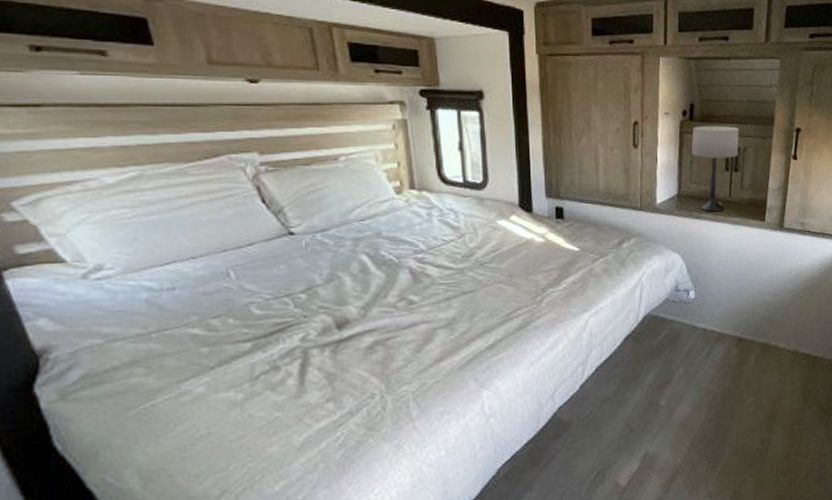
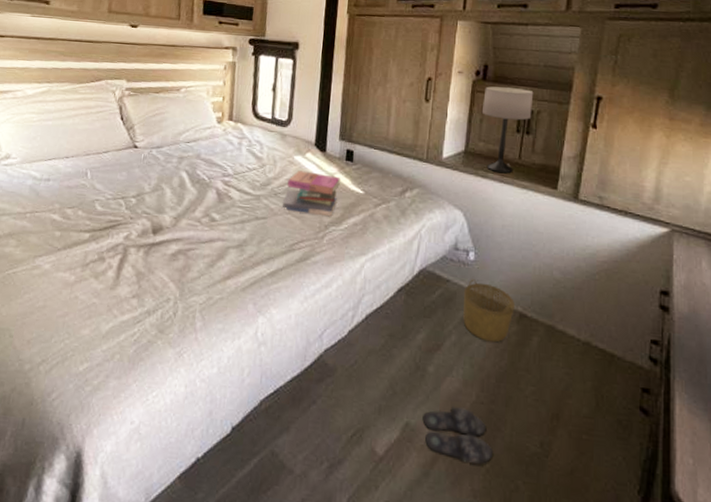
books: none [492,235,553,280] -> present [283,170,340,217]
slippers: none [659,427,722,472] -> present [422,406,493,466]
basket: none [687,315,735,368] -> present [463,279,516,343]

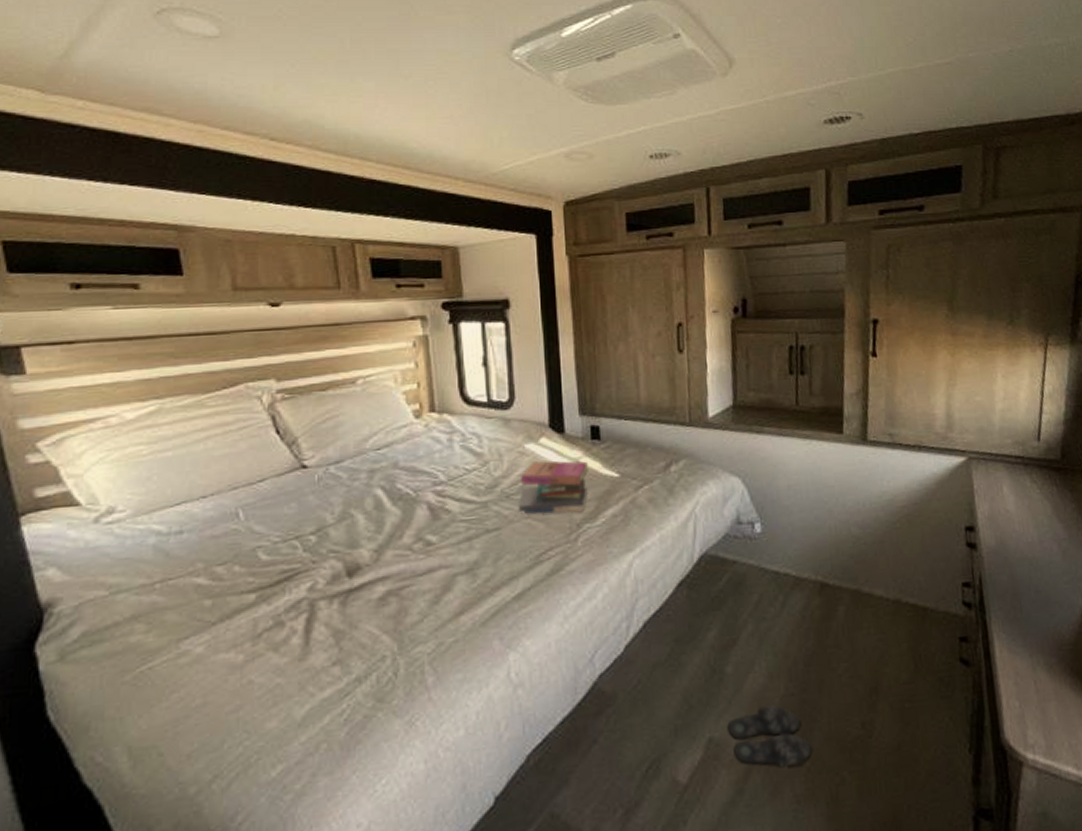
basket: present [463,279,516,343] -> none [754,554,815,624]
table lamp: present [481,86,534,174] -> none [746,321,804,425]

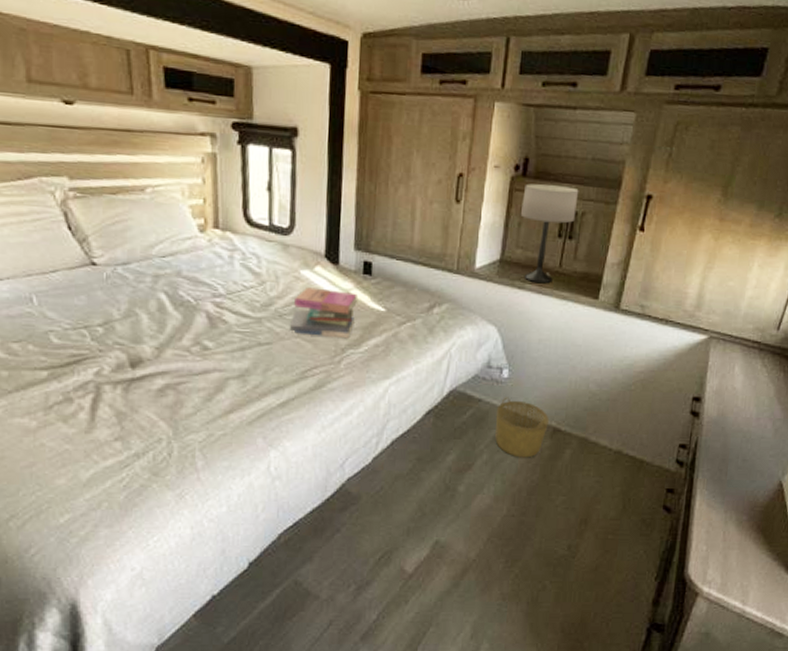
slippers: present [727,704,812,767] -> none [452,521,522,572]
table lamp: none [746,321,804,425] -> present [520,183,579,284]
basket: none [754,554,815,624] -> present [495,397,550,458]

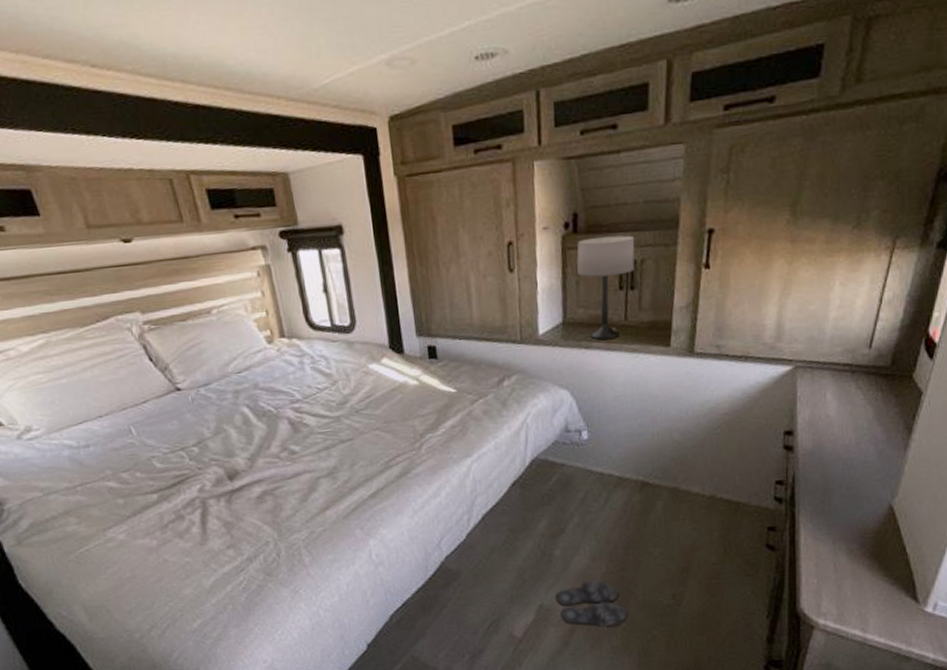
books: present [290,287,357,339] -> none [367,378,428,426]
slippers: none [452,521,522,572] -> present [555,579,627,626]
basket: present [495,397,550,458] -> none [580,458,637,516]

